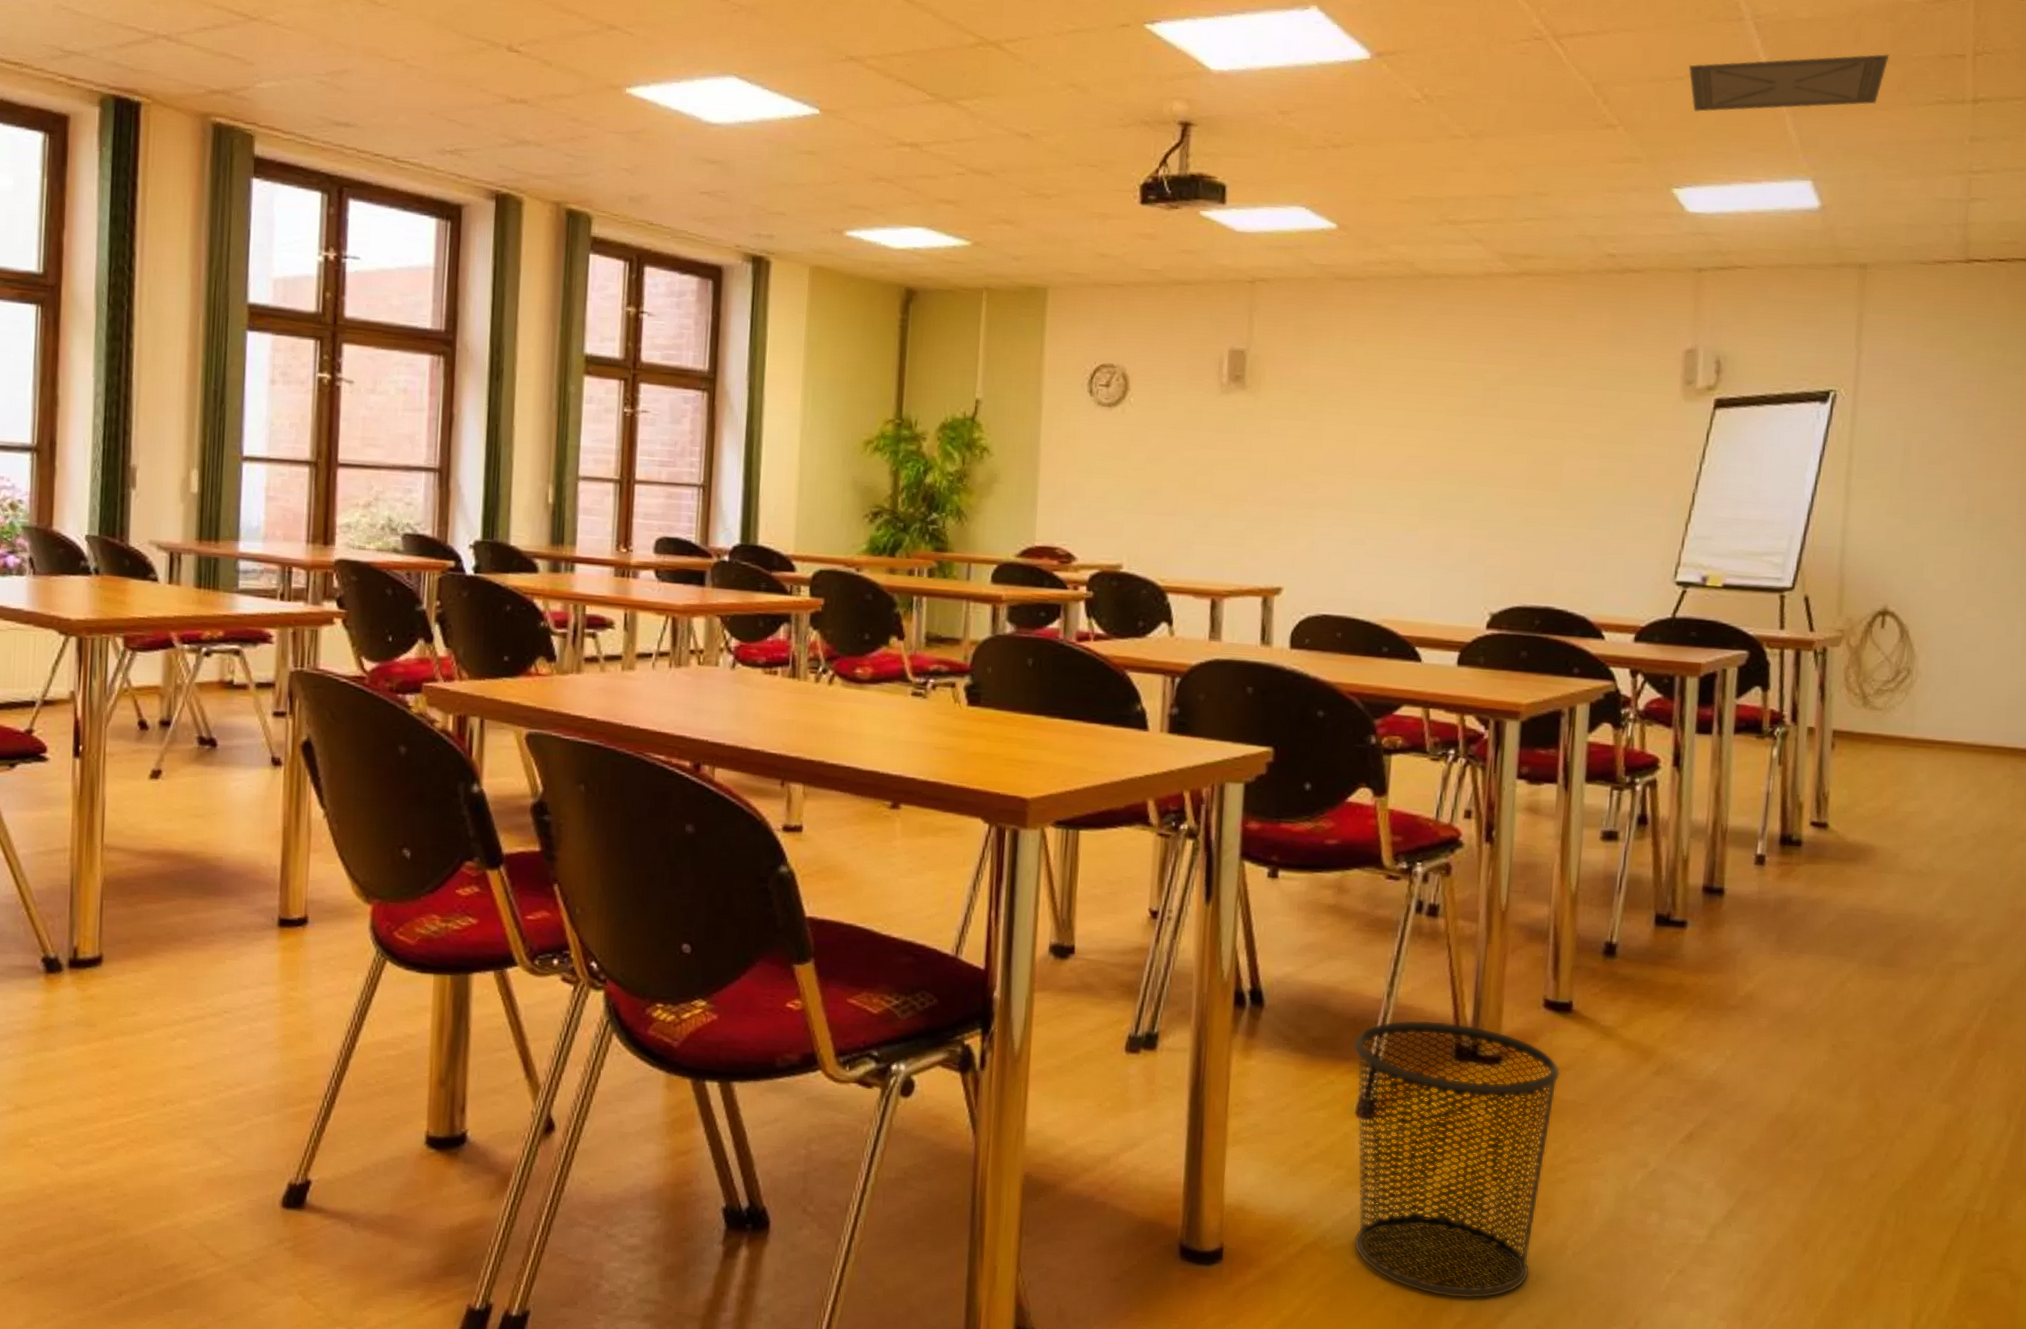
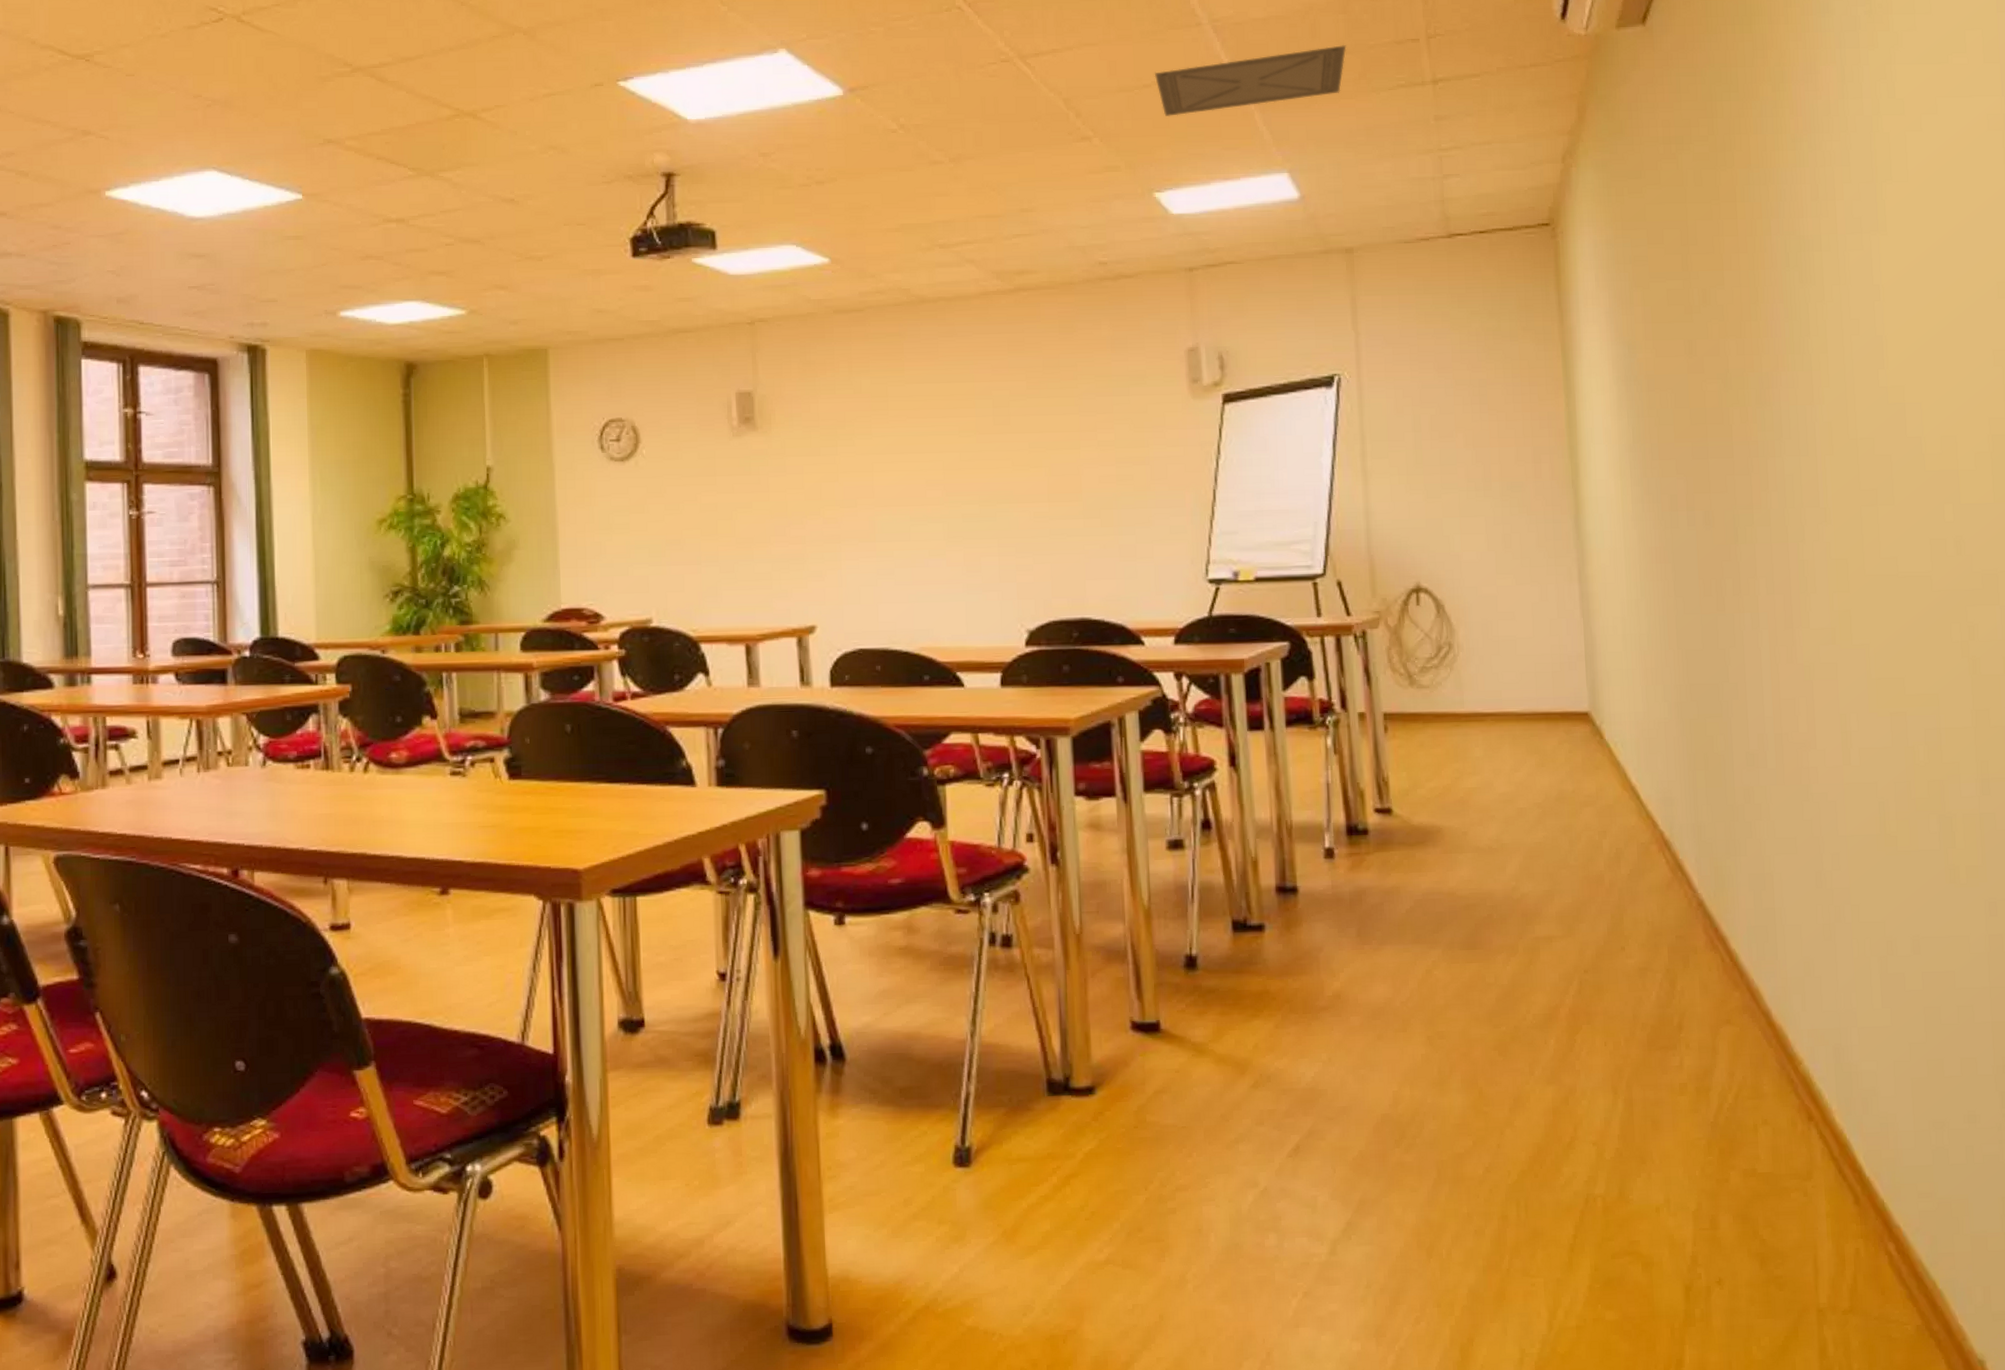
waste bin: present [1353,1020,1561,1299] -> none [941,1056,1158,1350]

